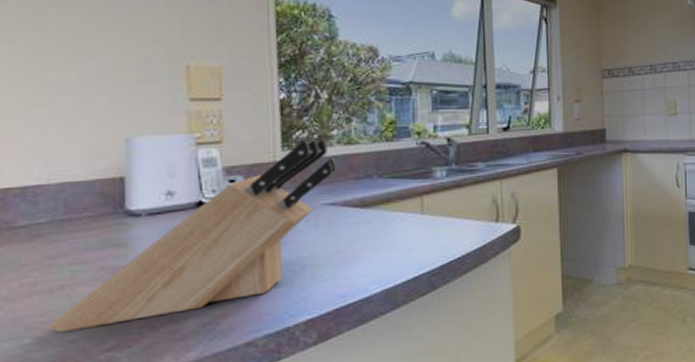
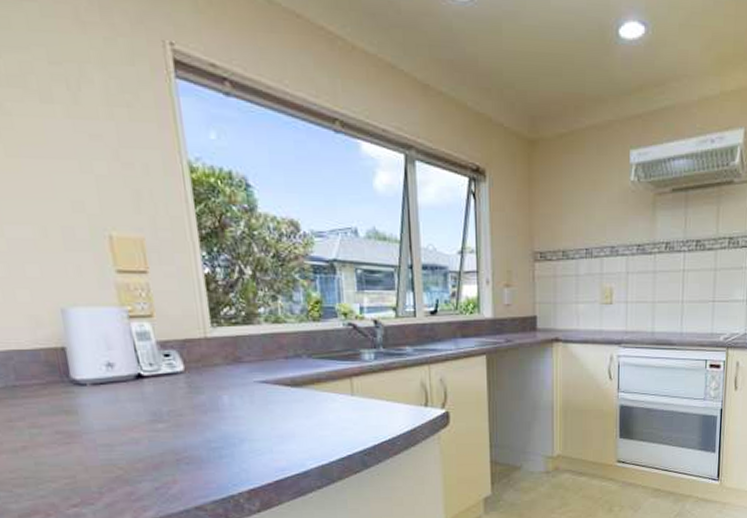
knife block: present [47,139,336,333] -> none [17,316,265,489]

